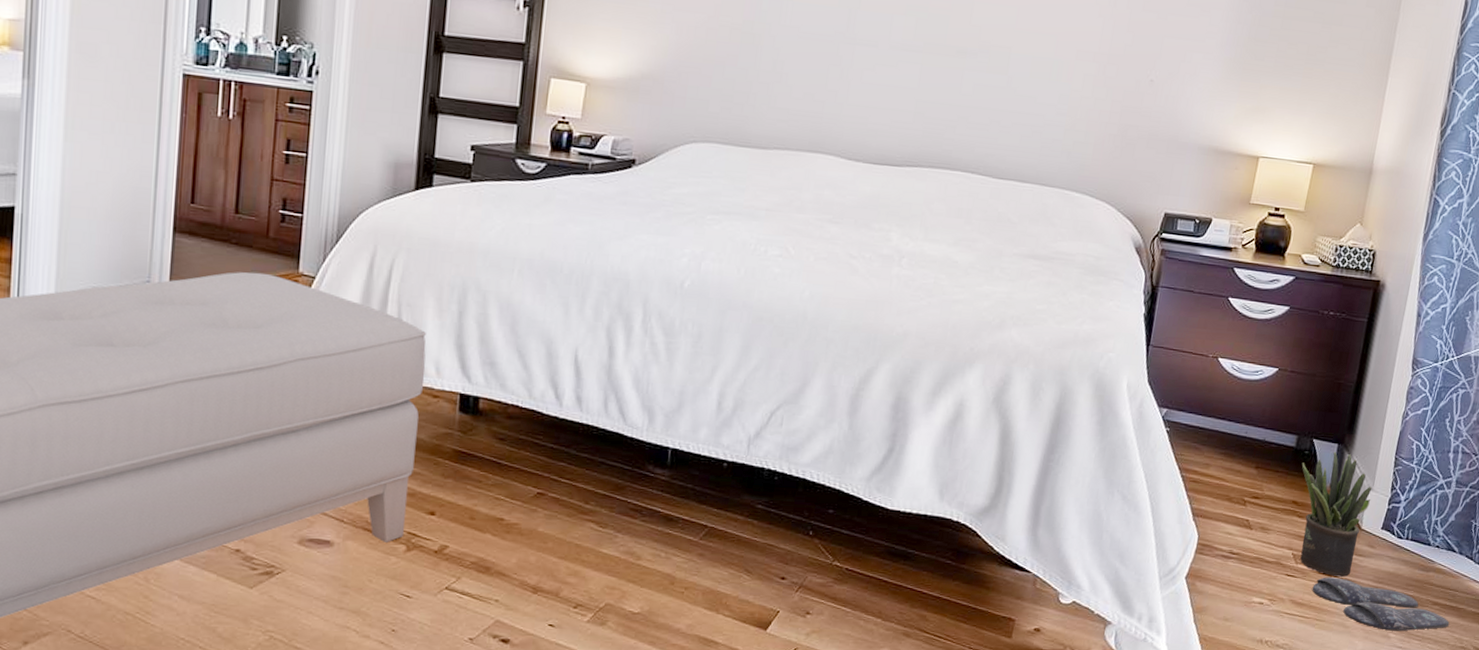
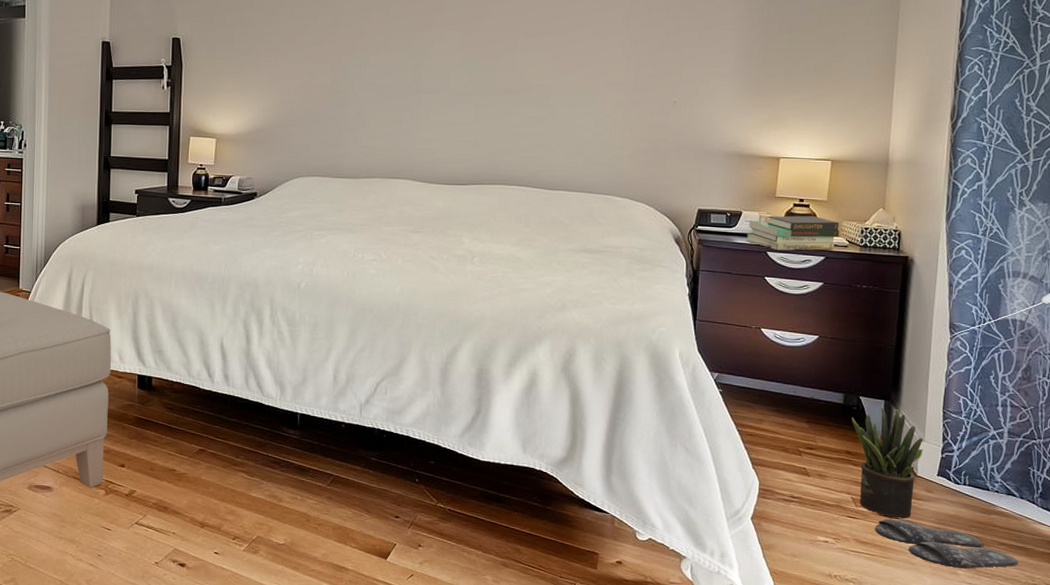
books: none [1213,225,1314,269] -> present [746,215,840,251]

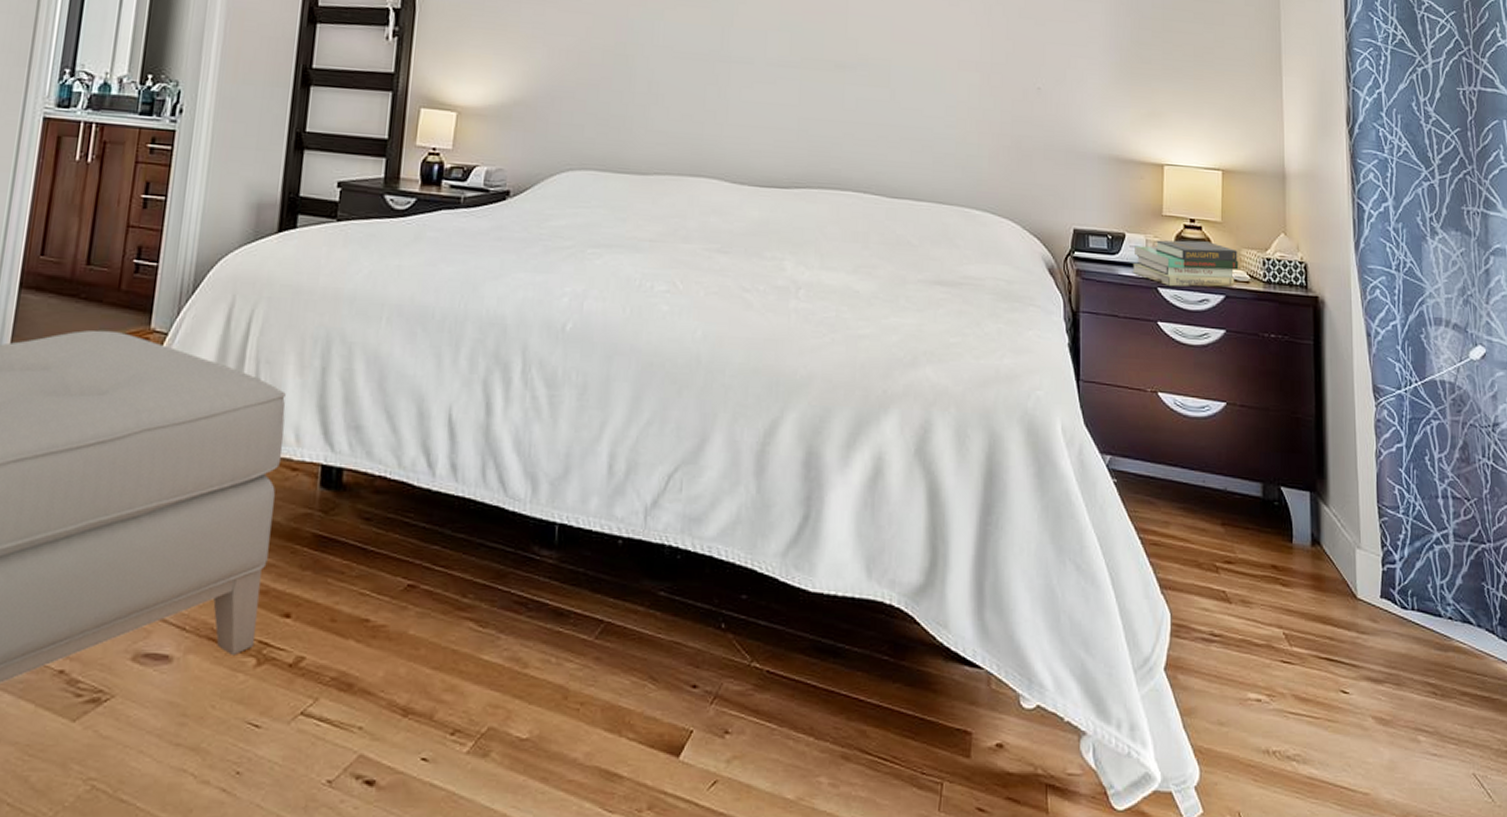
potted plant: present [851,406,924,519] -> none [1273,500,1361,662]
slippers: present [874,519,1019,569] -> none [1315,663,1487,733]

